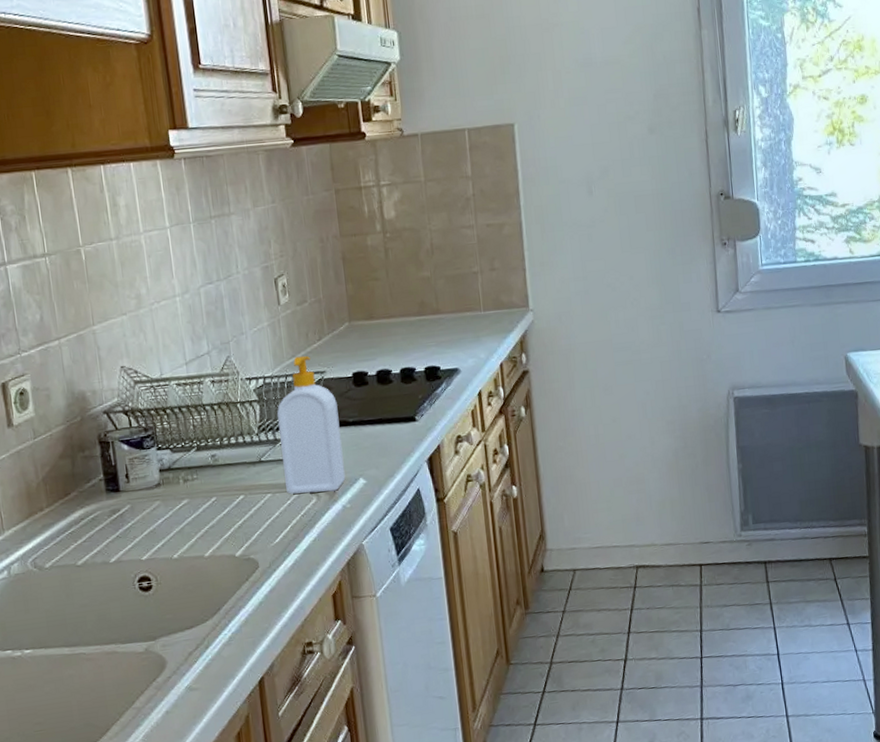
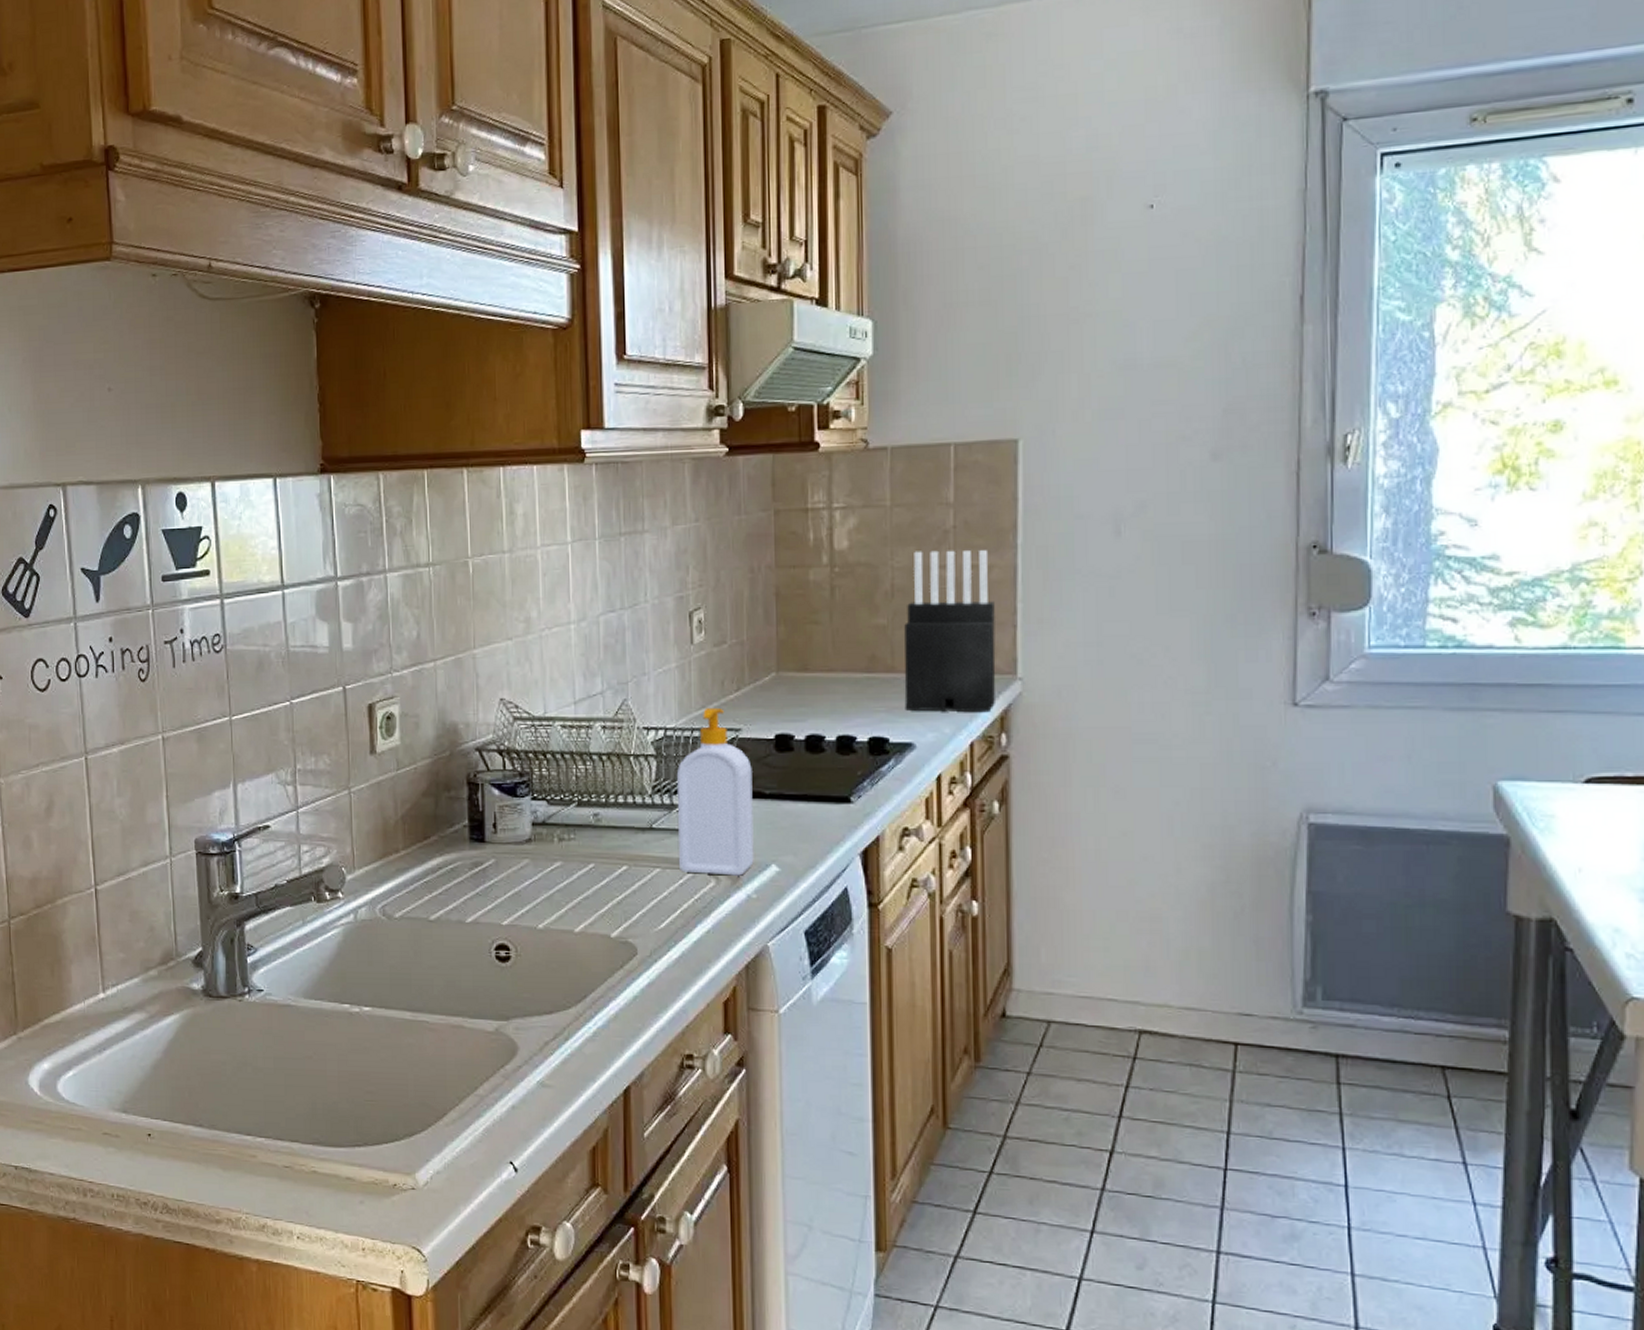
knife block: none [443,212,515,343] -> present [904,550,996,713]

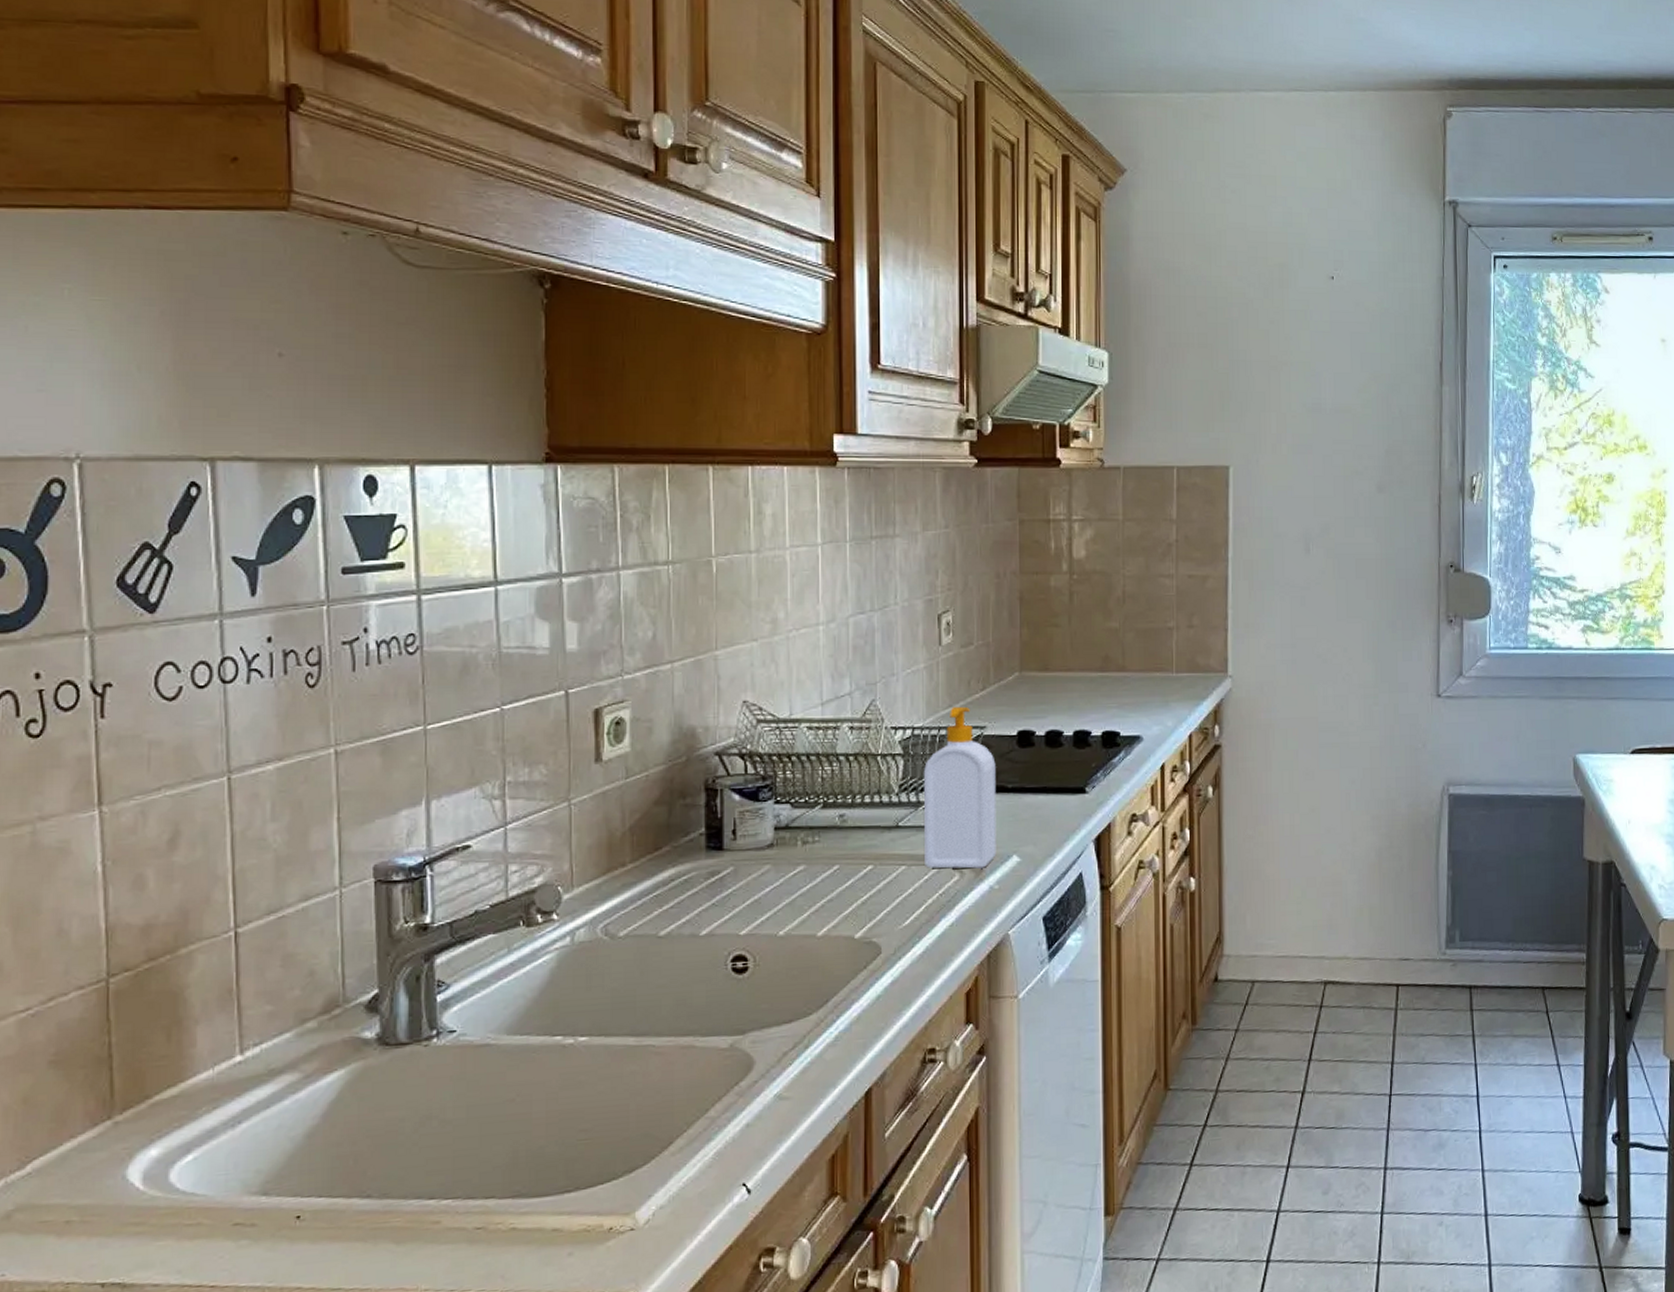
knife block: present [904,550,996,713] -> none [1133,561,1211,707]

